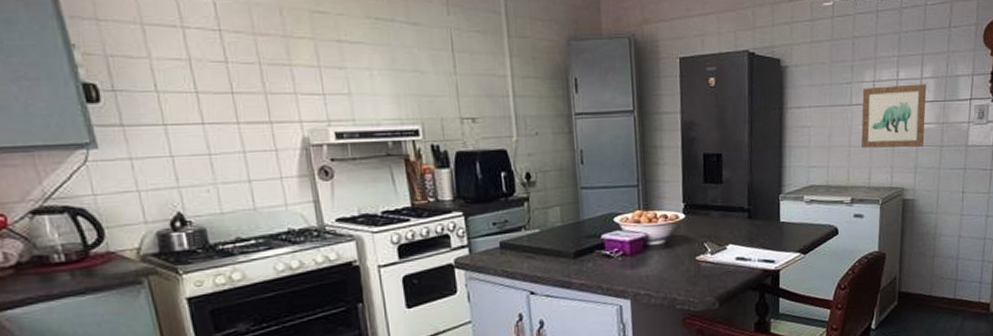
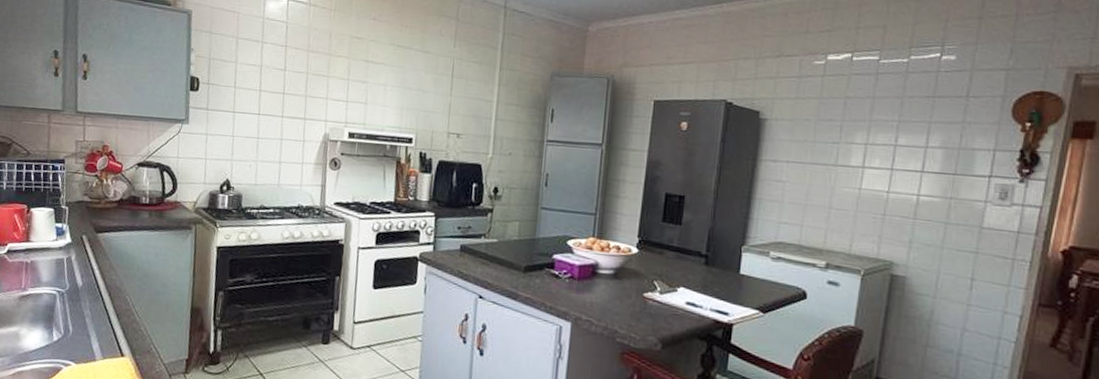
wall art: present [861,84,927,148] -> none [845,150,932,221]

